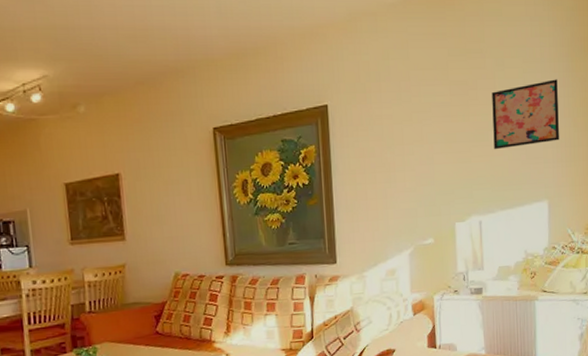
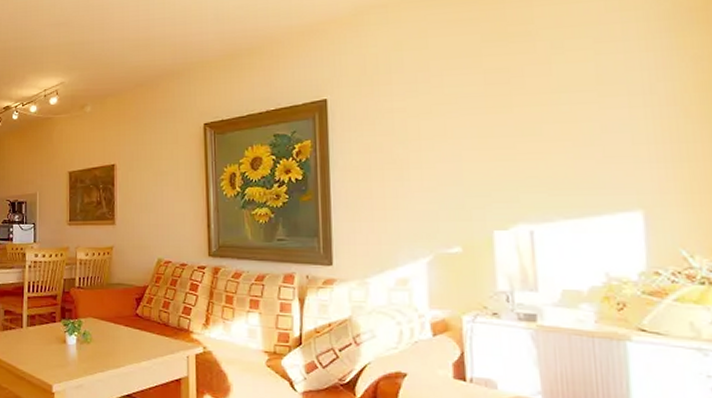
wall art: present [492,79,559,150] -> none [546,60,659,146]

